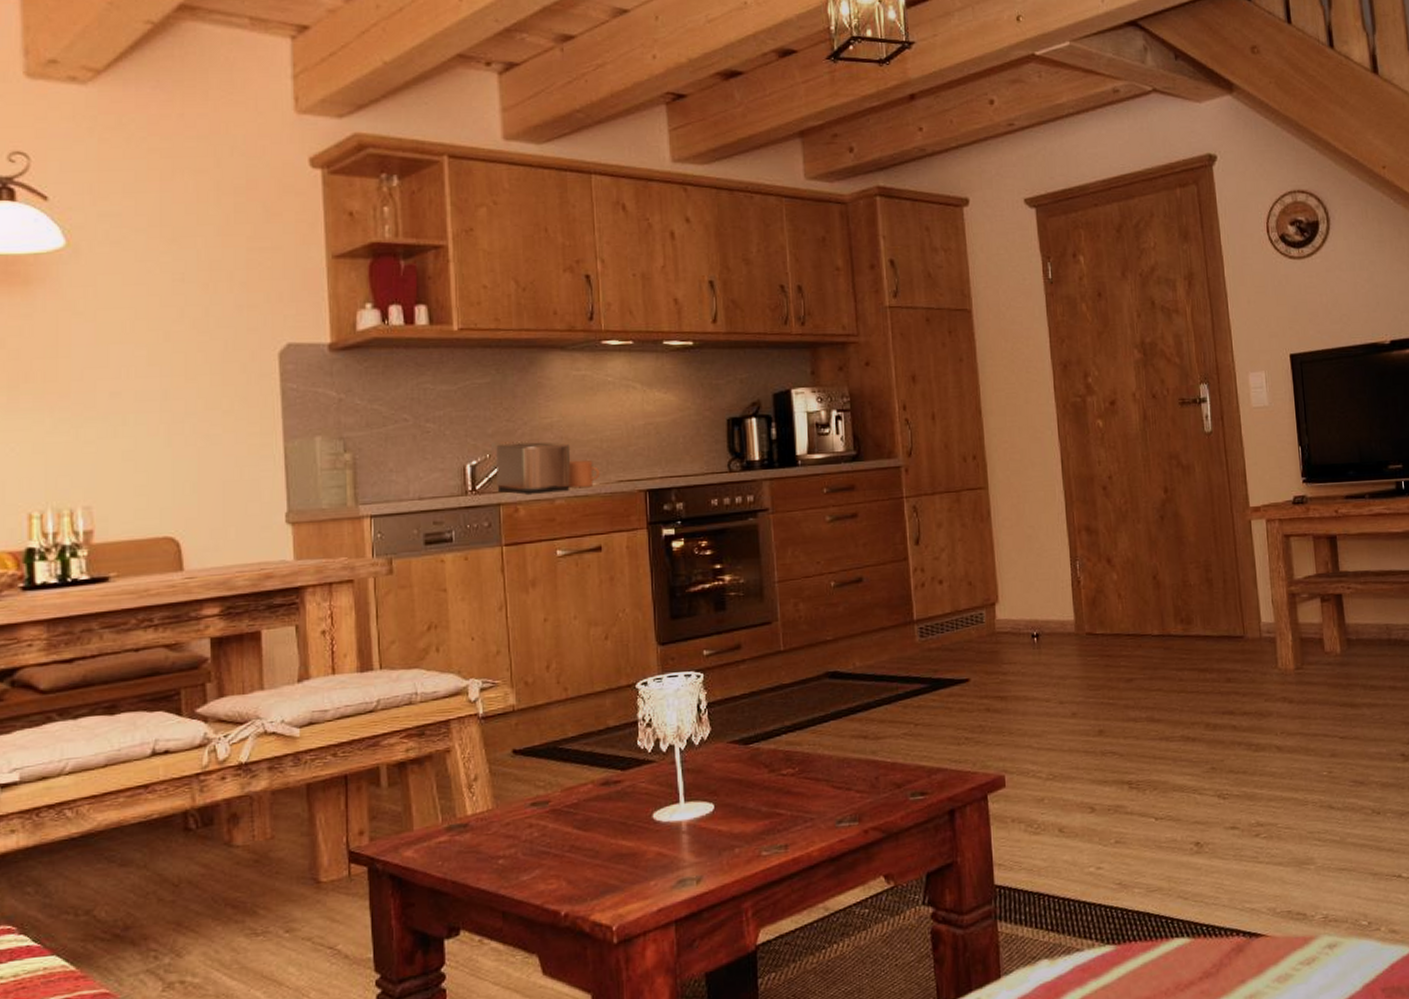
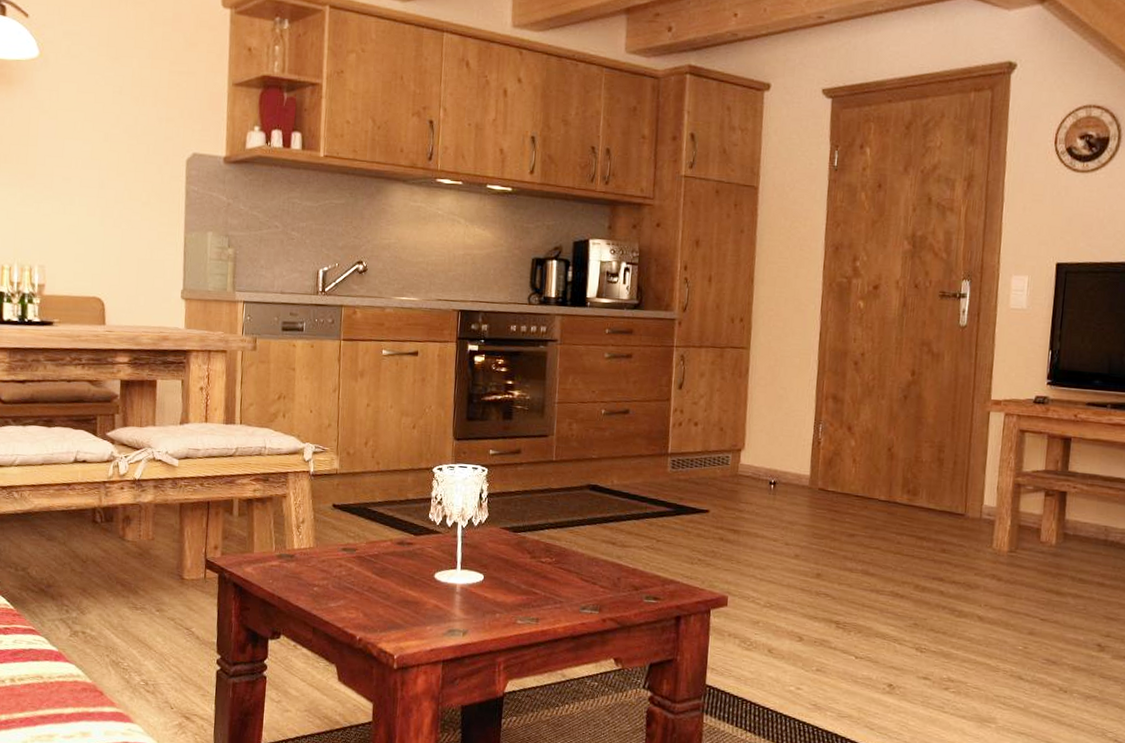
toaster: present [496,442,571,496] -> none [341,256,402,303]
mug: present [568,459,601,489] -> none [397,277,424,302]

